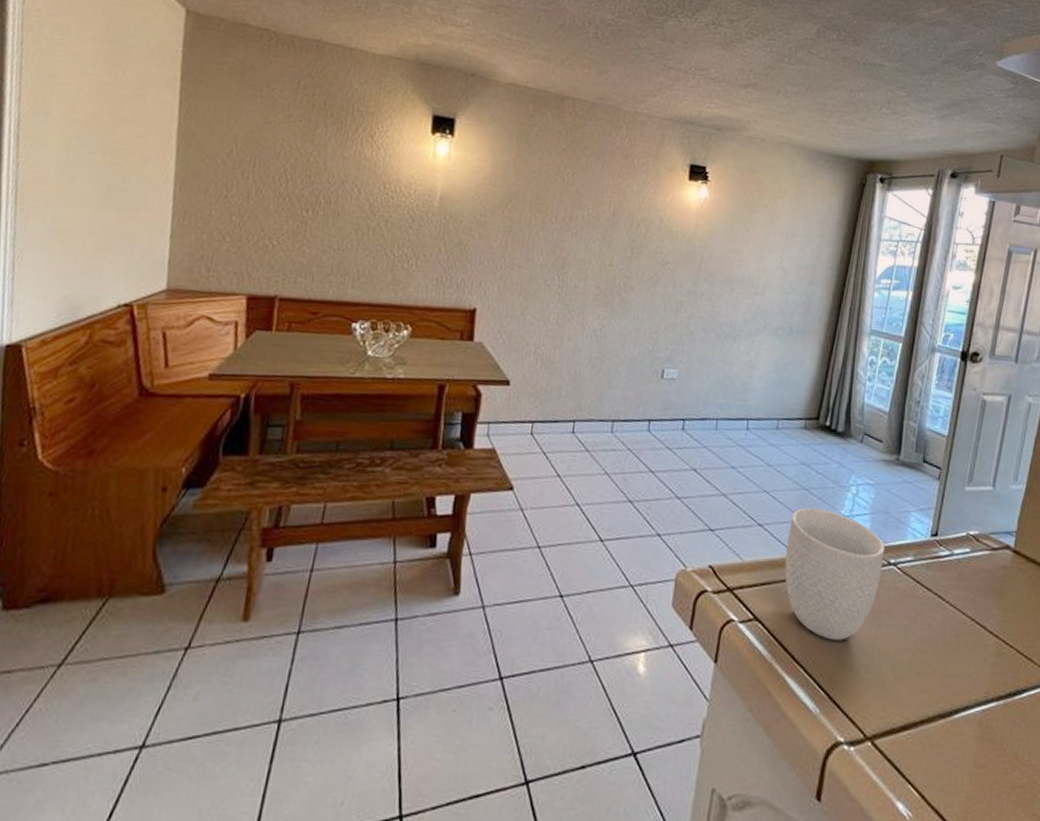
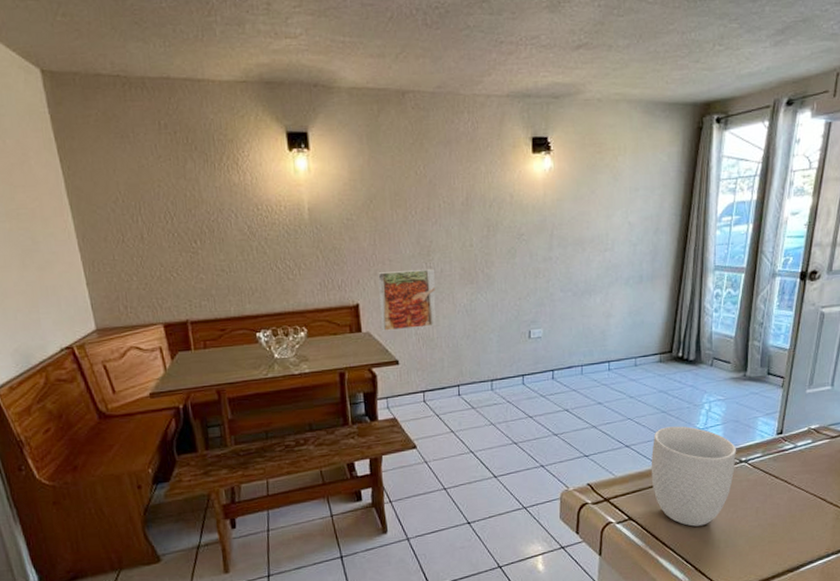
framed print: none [495,277,568,348] -> present [377,269,437,331]

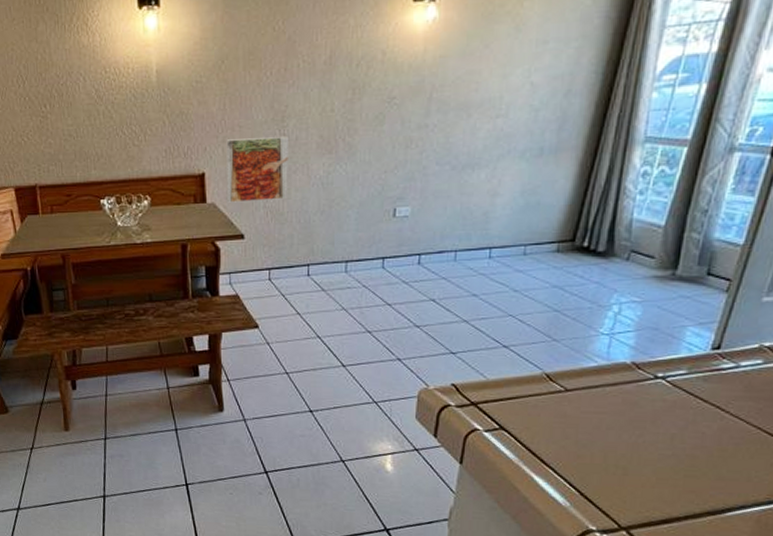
mug: present [651,426,736,527] -> none [533,328,651,447]

